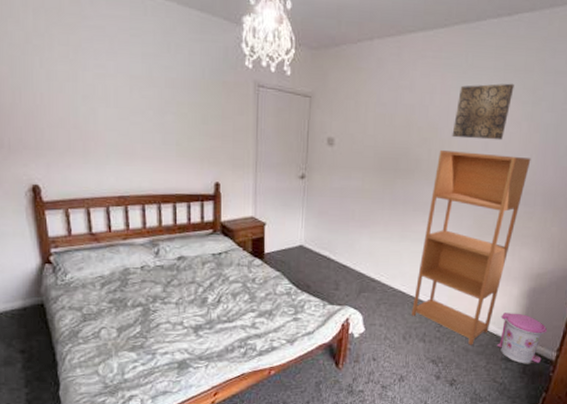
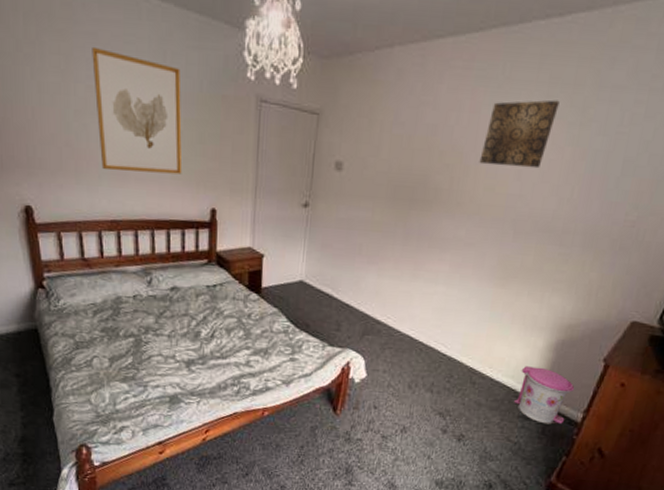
wall art: none [100,39,187,152] -> present [92,46,183,175]
bookcase: present [412,149,531,345] -> none [419,177,573,400]

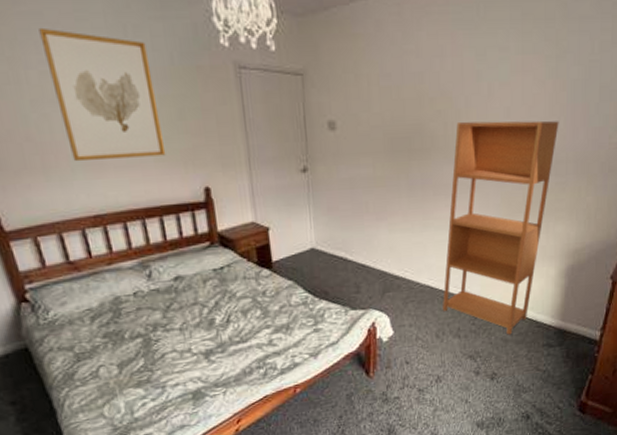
bookcase: none [419,177,573,400] -> present [443,120,559,335]
wall art: present [479,100,560,169] -> none [469,35,534,107]
trash can: present [513,366,575,425] -> none [536,294,589,348]

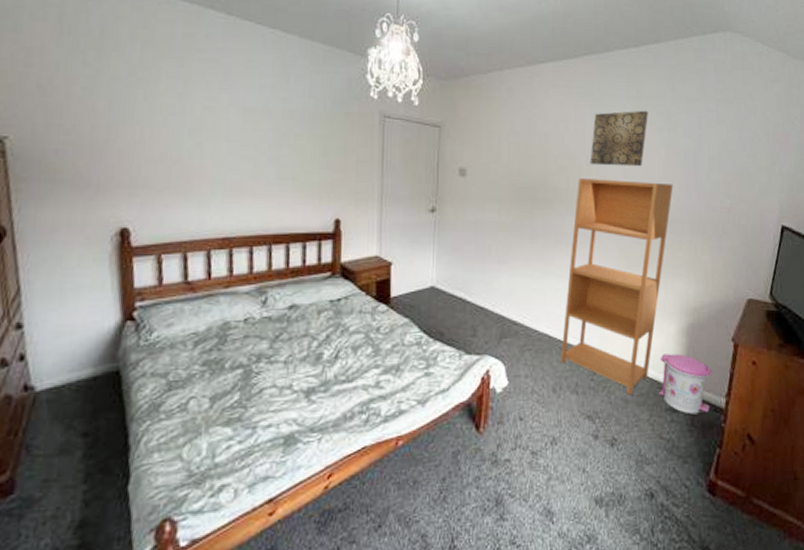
wall art: present [39,27,166,162] -> none [212,71,305,187]
wall art: none [469,35,534,107] -> present [590,110,648,167]
trash can: none [536,294,589,348] -> present [658,354,713,415]

